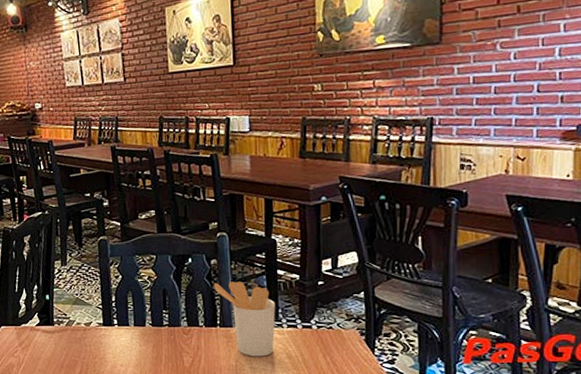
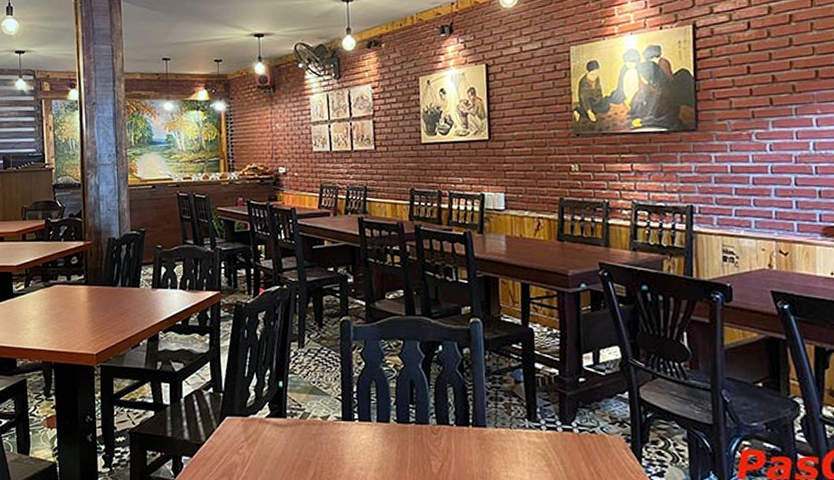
utensil holder: present [214,281,276,357] -> none [466,374,534,464]

